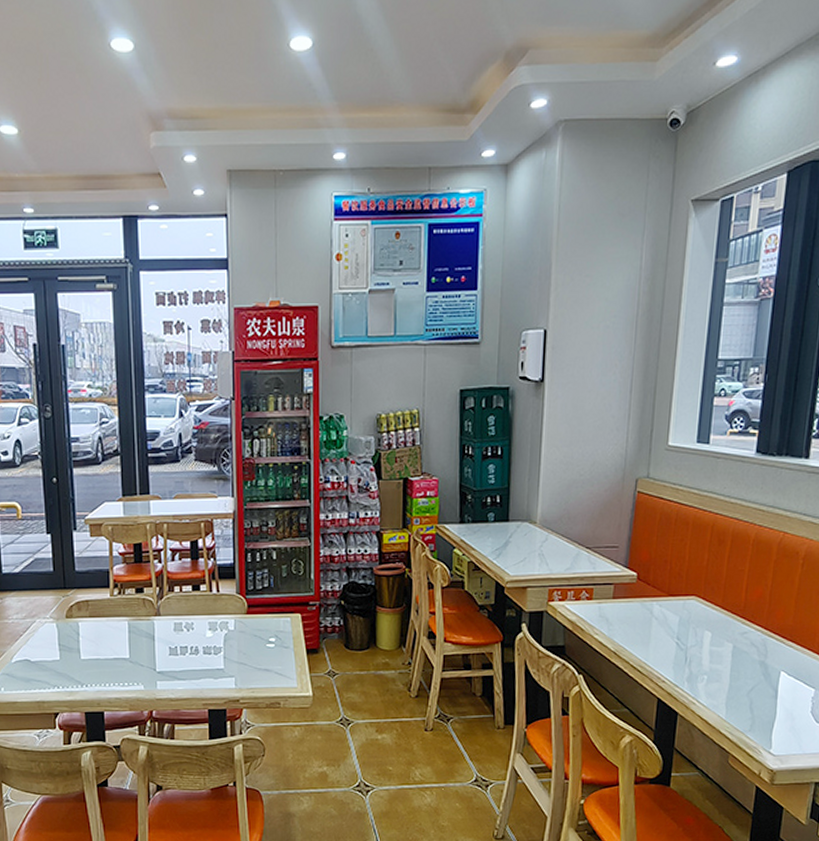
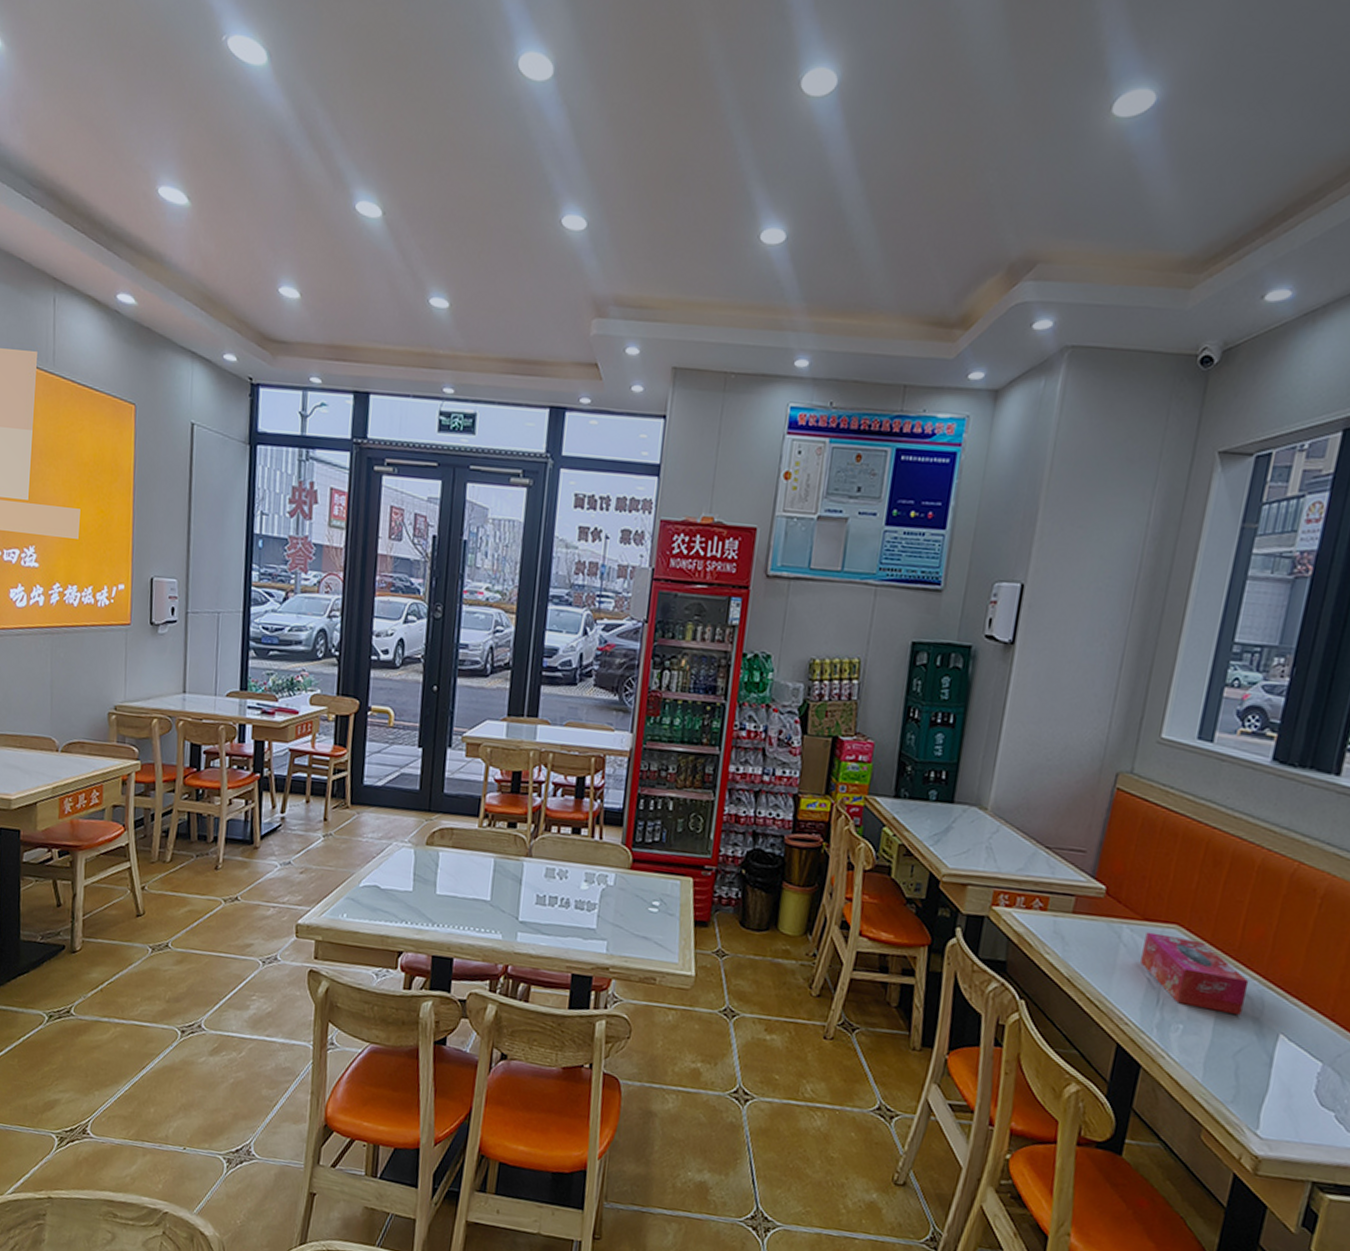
tissue box: none [670,605,754,662] -> present [1141,931,1249,1016]

